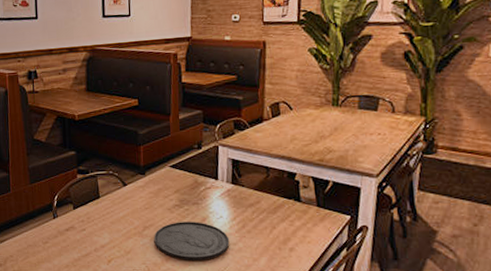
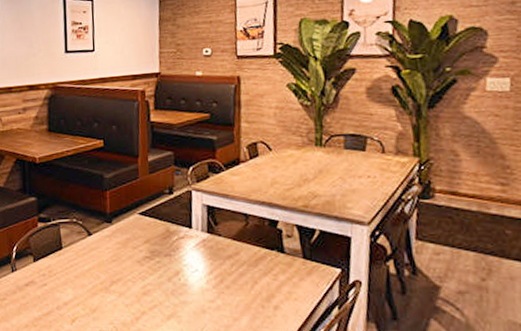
plate: present [154,222,230,262] -> none [122,276,207,321]

